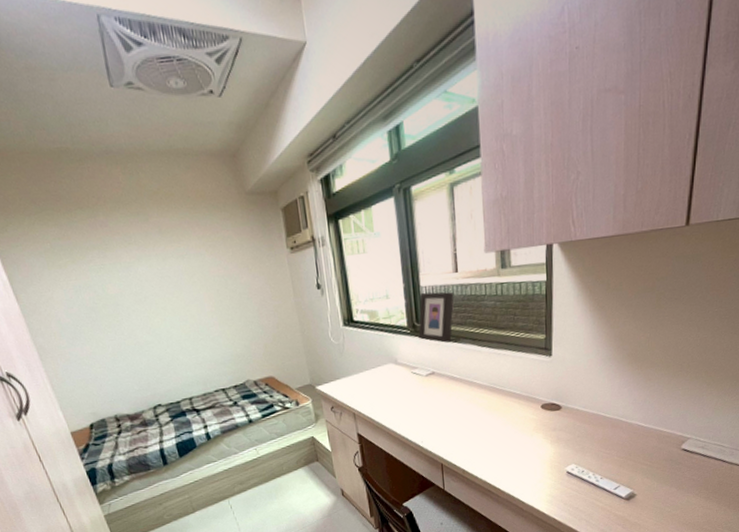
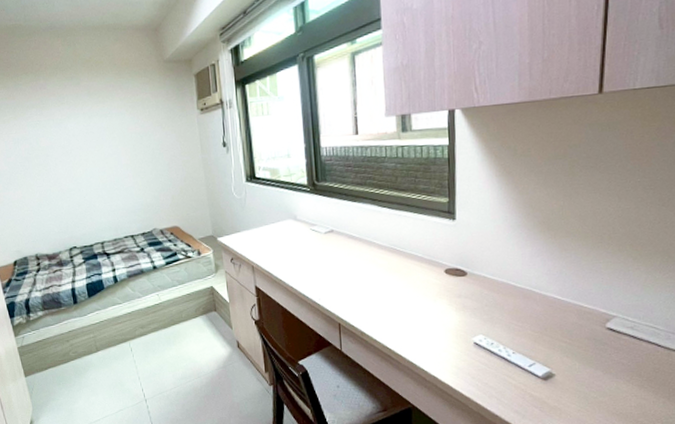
picture frame: present [418,292,454,343] -> none [318,152,354,202]

